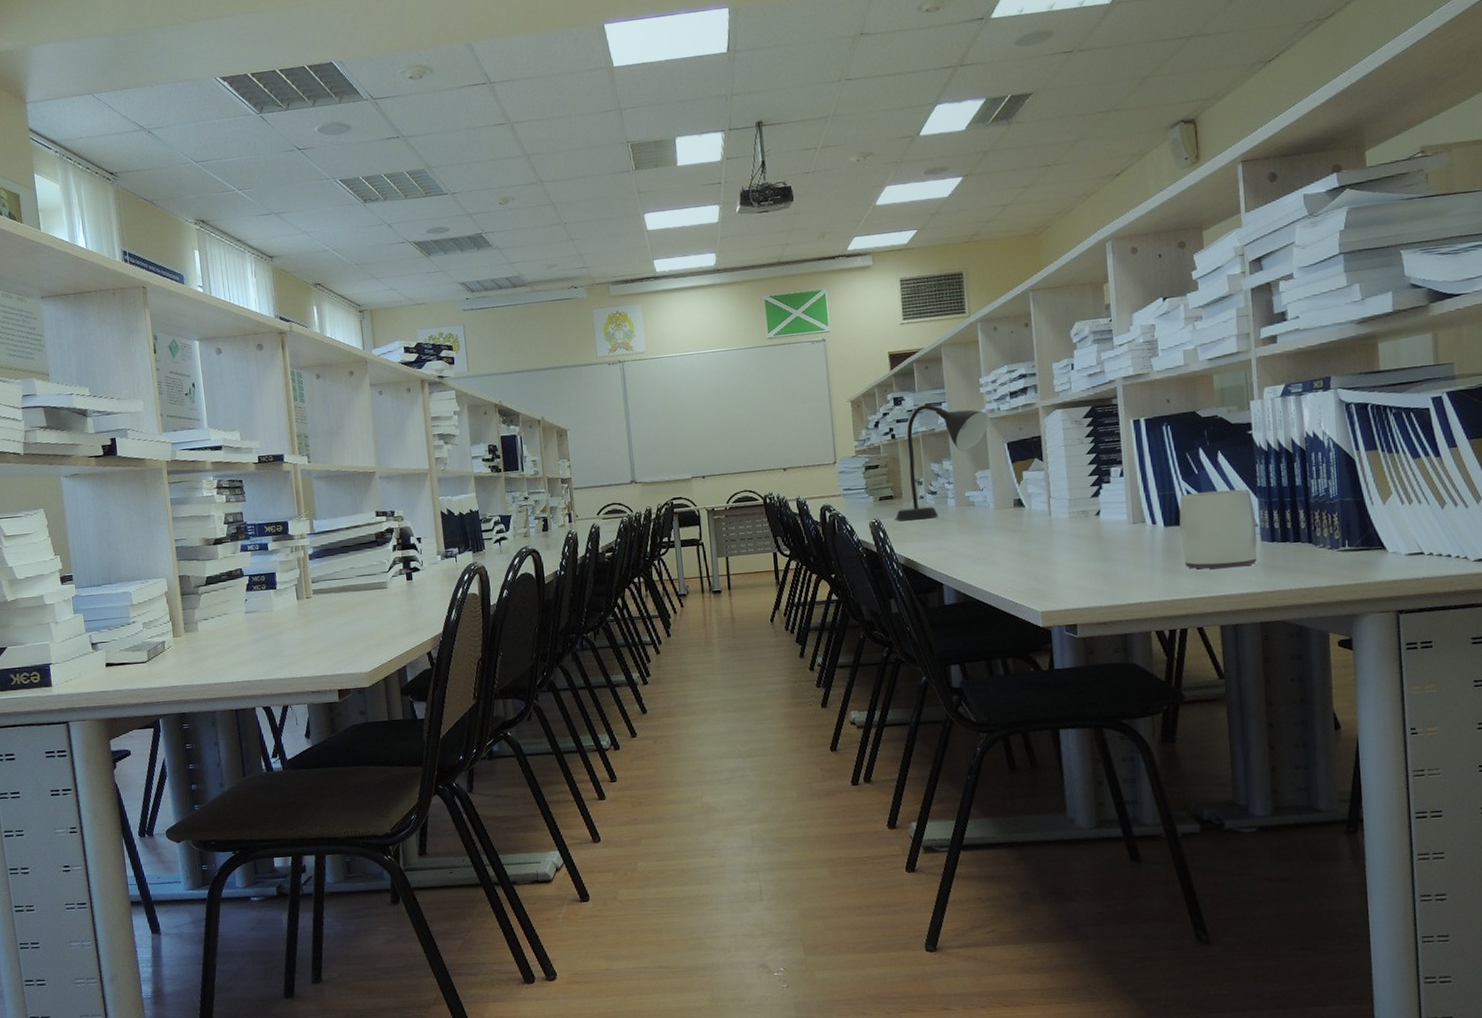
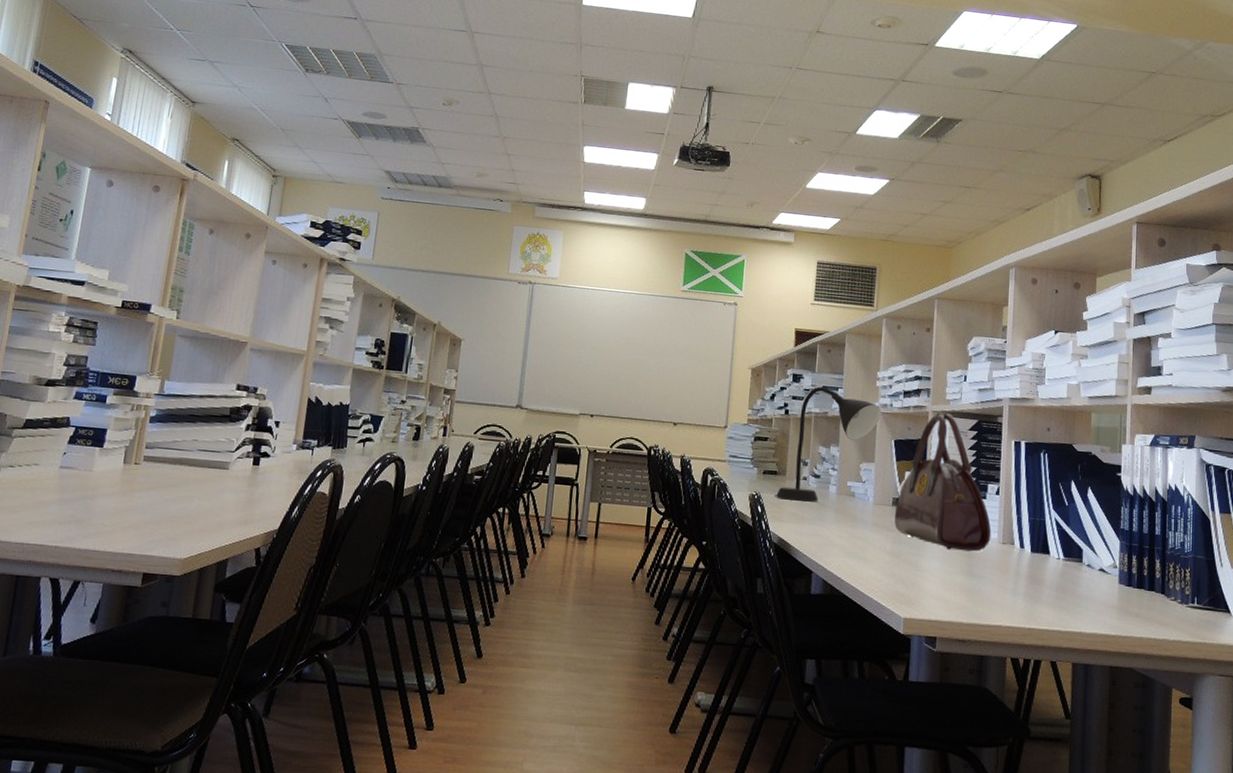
handbag: none [1017,405,1121,539] -> present [894,412,992,552]
mug: present [1179,489,1257,569] -> none [1045,523,1116,607]

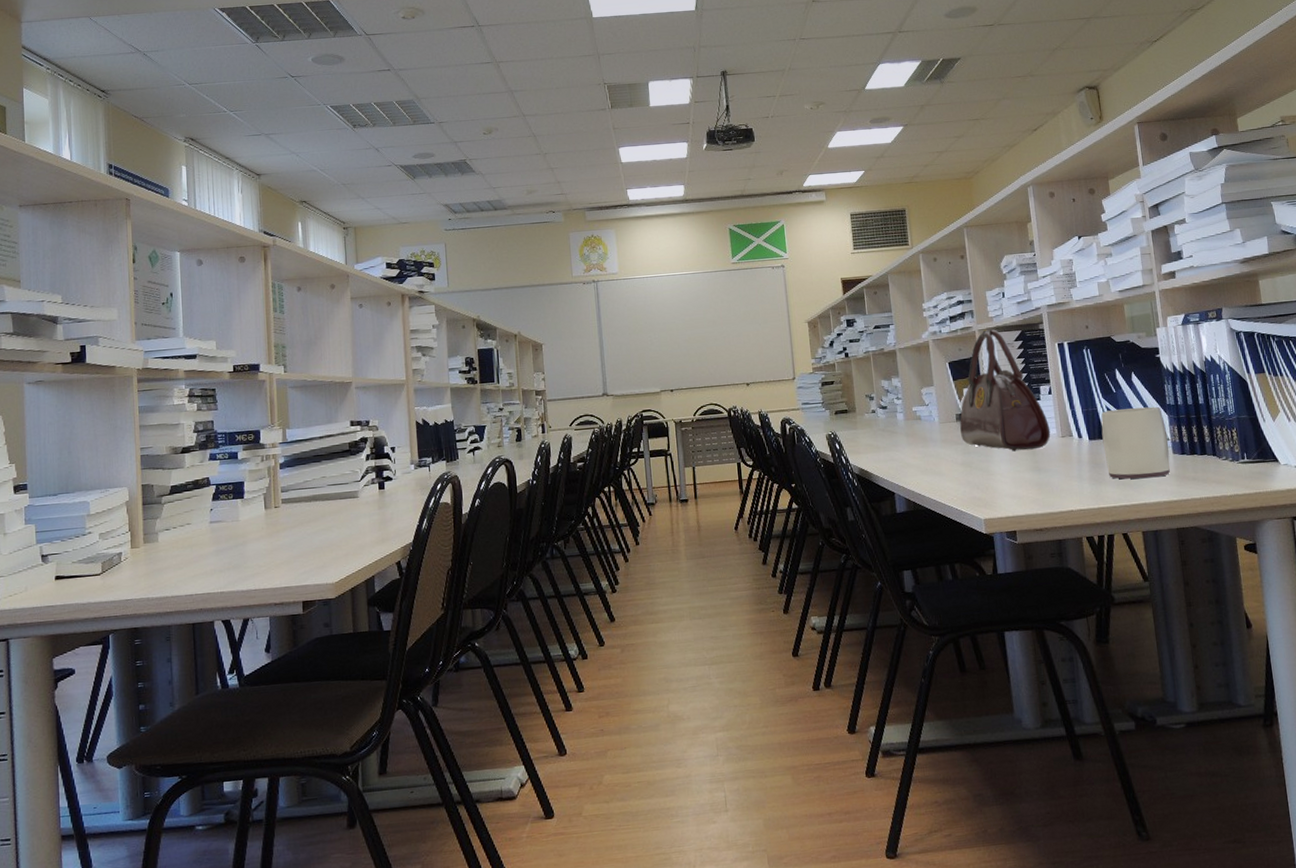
desk lamp: present [775,386,881,502] -> none [849,326,933,434]
mug: none [1045,523,1116,607] -> present [1101,406,1170,479]

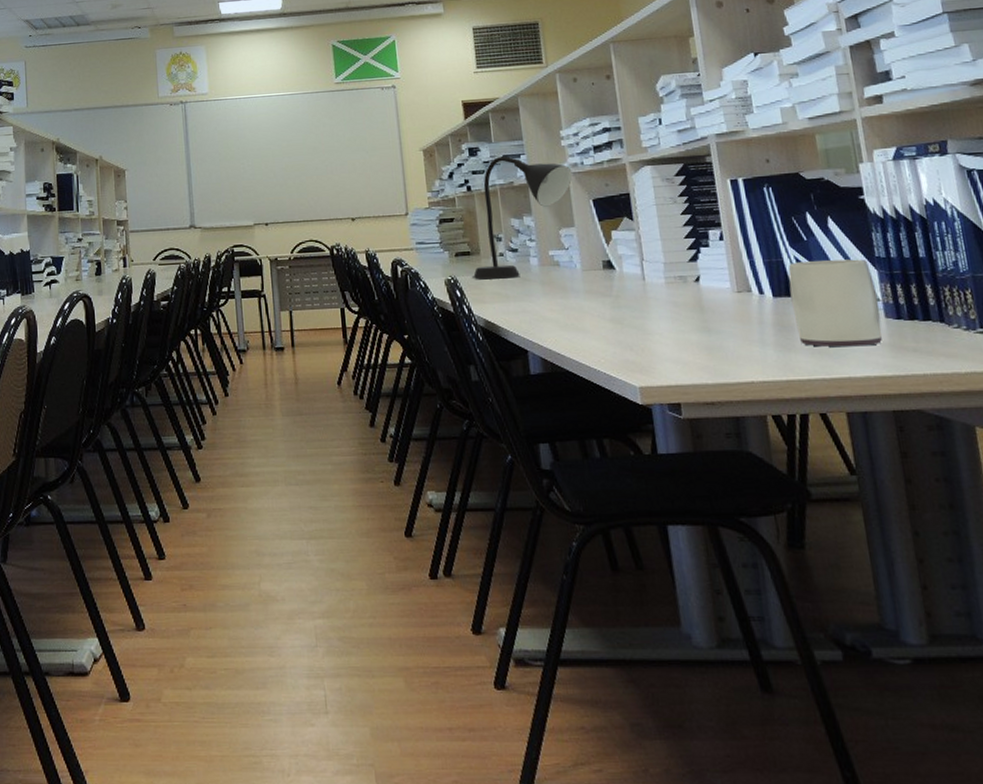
desk lamp: none [849,326,933,434] -> present [472,156,573,280]
handbag: present [959,329,1051,452] -> none [607,162,723,307]

